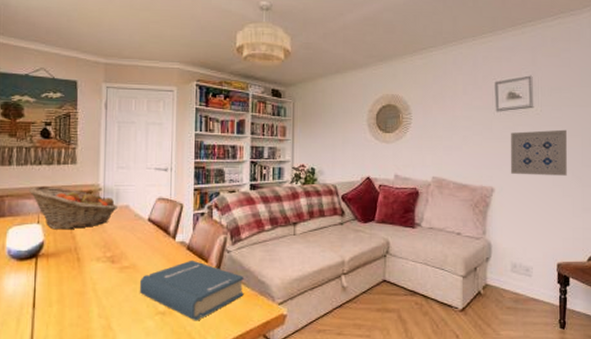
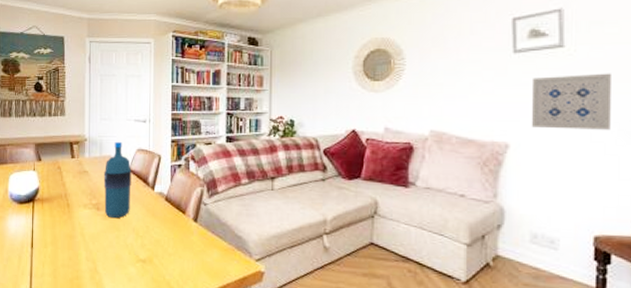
fruit basket: present [28,185,118,230] -> none [25,135,101,177]
water bottle: none [119,190,151,271] -> present [103,141,132,219]
hardback book: present [139,260,244,321] -> none [121,210,221,271]

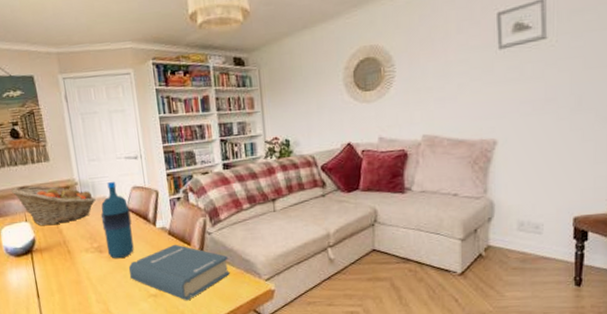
fruit basket: none [25,135,101,177] -> present [11,185,96,226]
hardback book: none [121,210,221,271] -> present [128,244,230,301]
wall art: present [531,73,611,130] -> none [516,60,590,122]

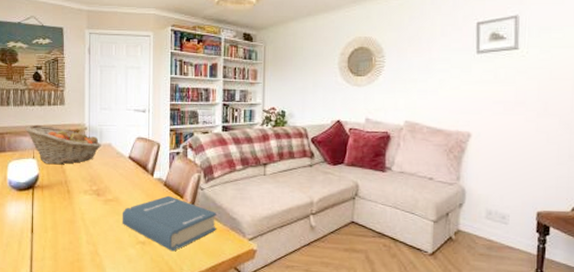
water bottle: present [100,181,134,259] -> none [103,130,131,204]

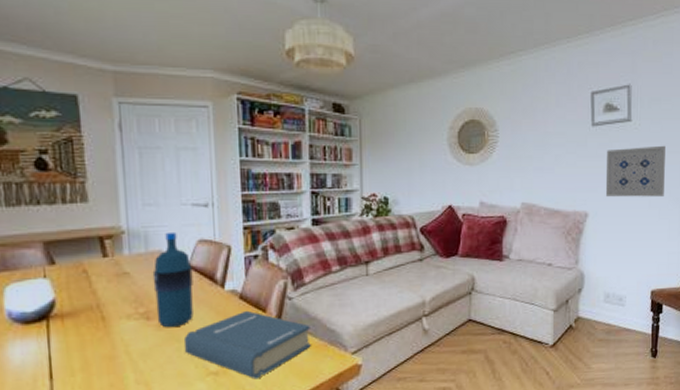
fruit basket: present [24,124,101,165] -> none [26,230,148,285]
water bottle: none [103,130,131,204] -> present [152,231,193,328]
wall art: none [489,72,555,122] -> present [605,145,665,197]

